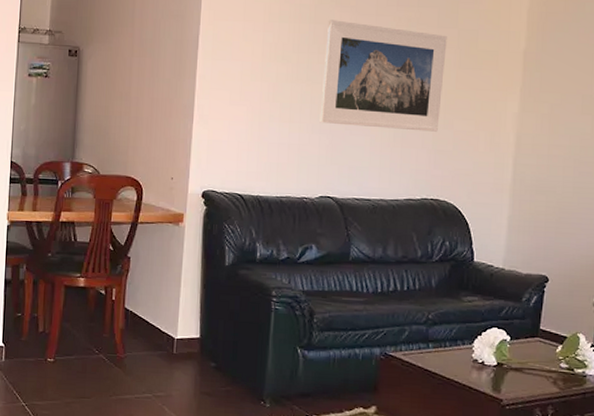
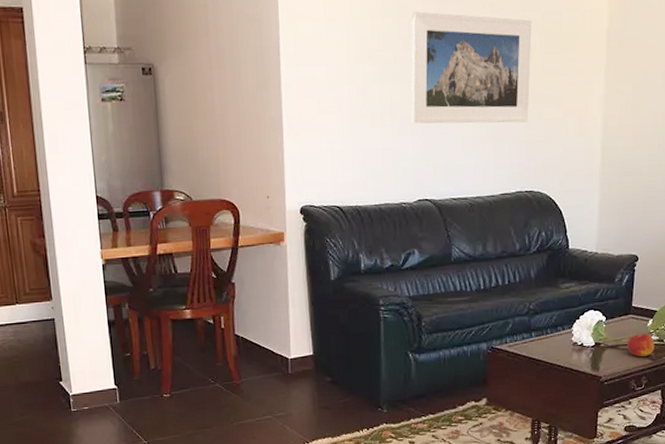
apple: none [532,359,564,384] -> present [626,333,655,357]

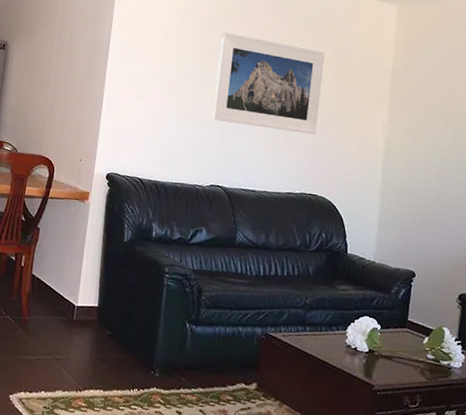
apple: present [626,333,655,357] -> none [401,349,430,374]

